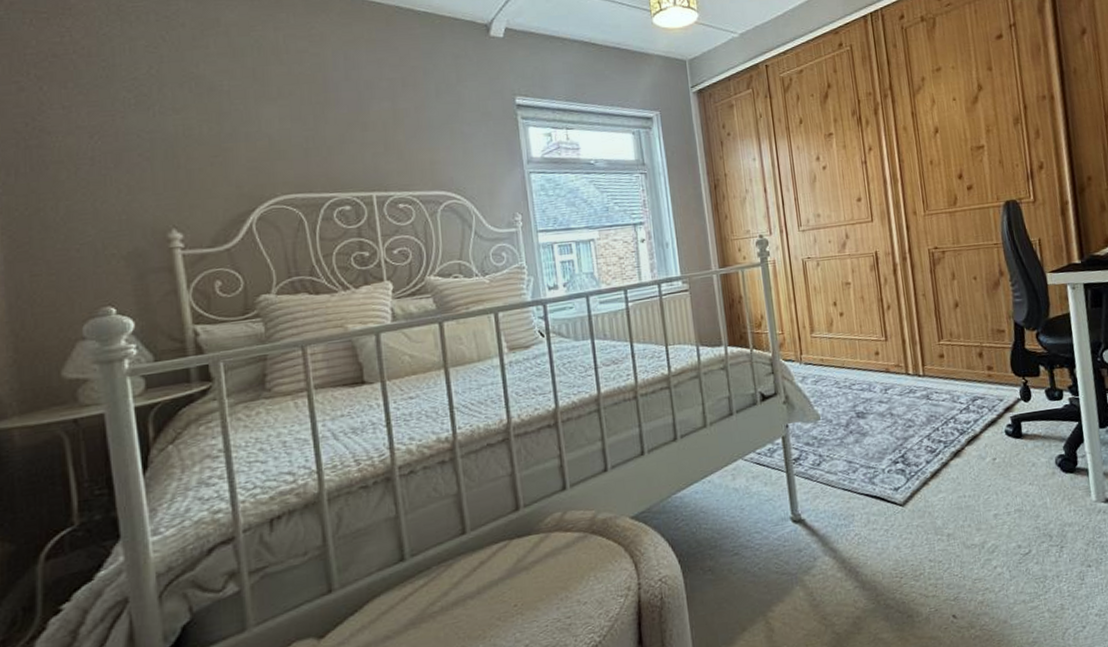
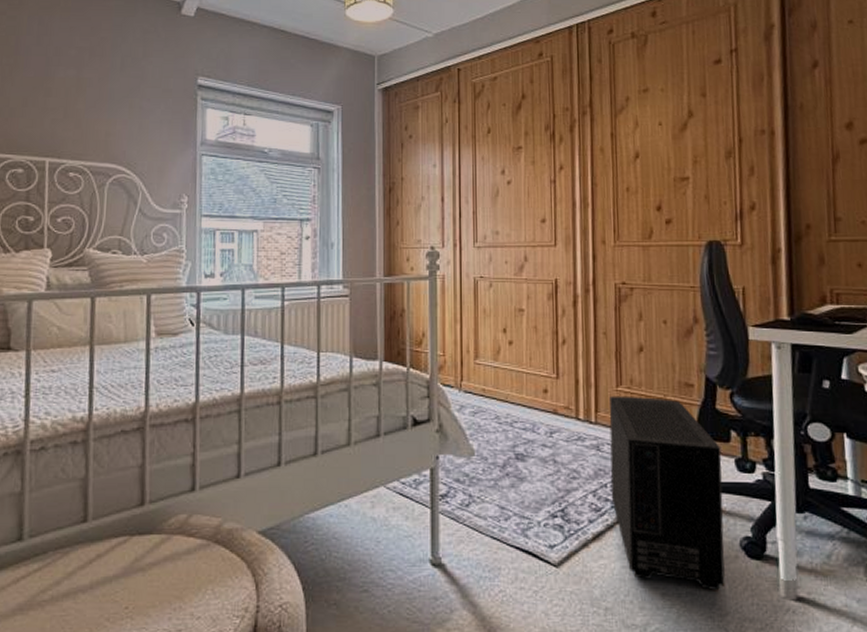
air purifier: none [933,345,1047,505] -> present [609,396,726,591]

